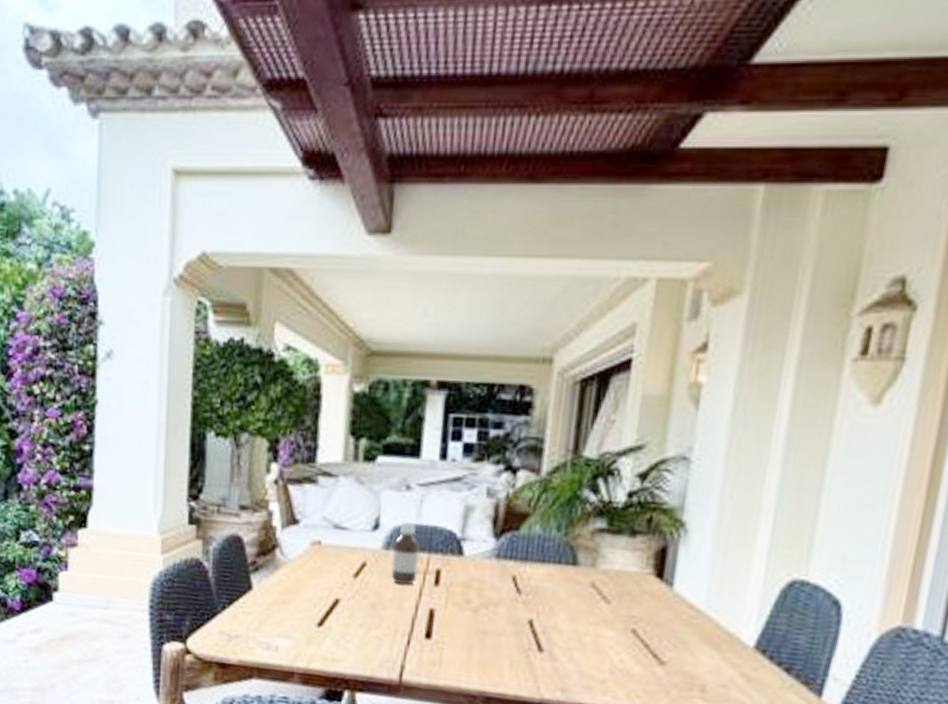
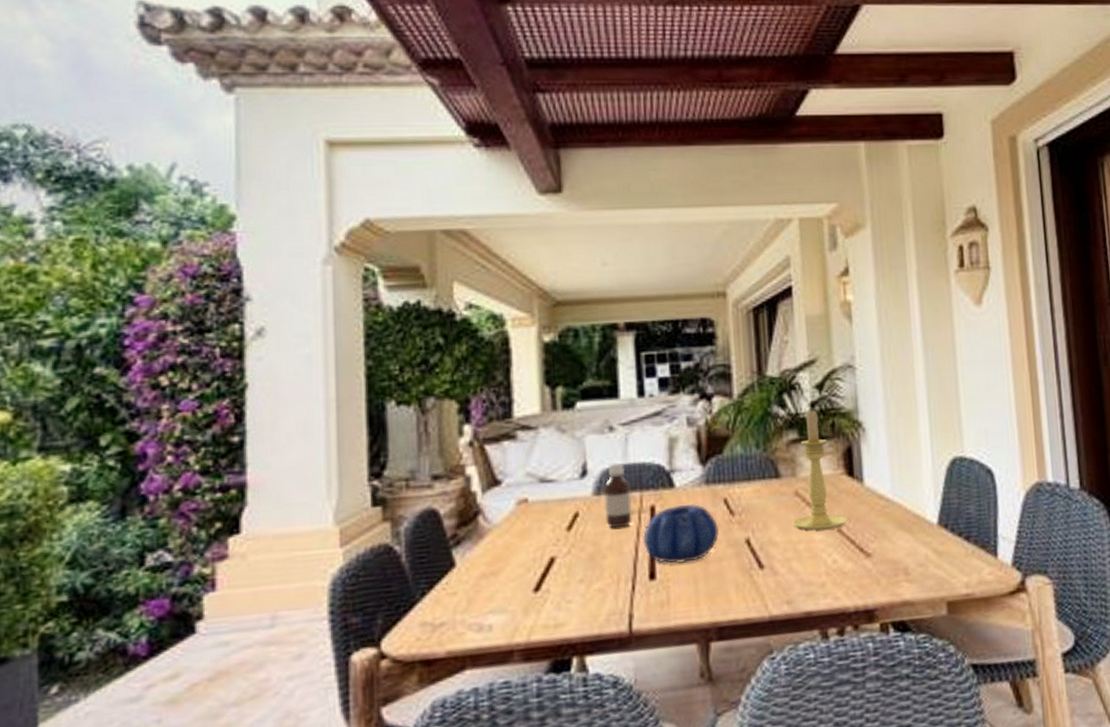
decorative bowl: none [424,574,503,631] -> present [643,504,720,563]
candle holder: none [581,498,647,629] -> present [791,408,849,531]

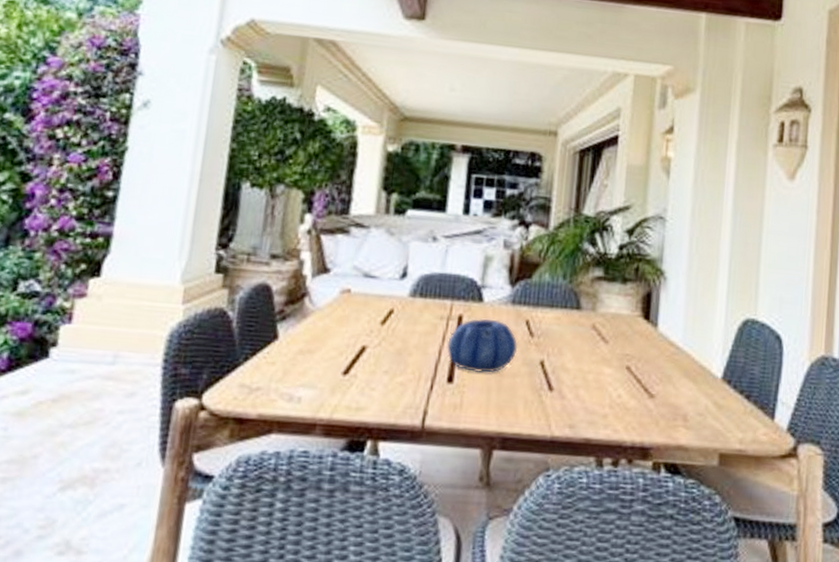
bottle: present [603,462,632,529] -> none [416,270,444,331]
candle holder: present [791,408,849,531] -> none [585,250,638,366]

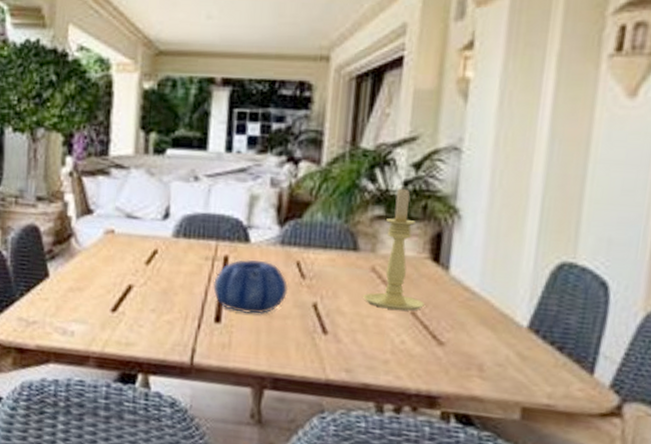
candle holder: none [585,250,638,366] -> present [363,187,426,311]

